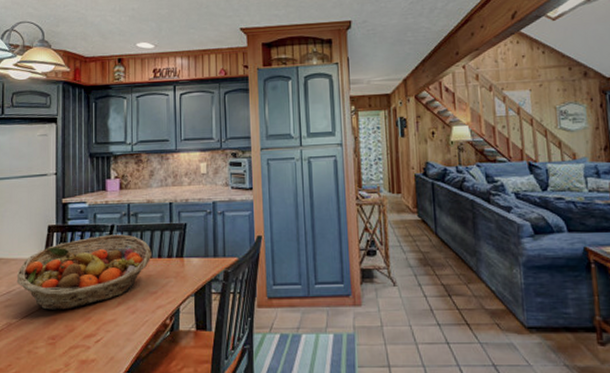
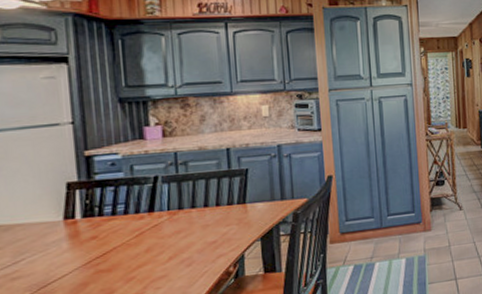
fruit basket: present [16,234,152,311] -> none [26,185,208,277]

